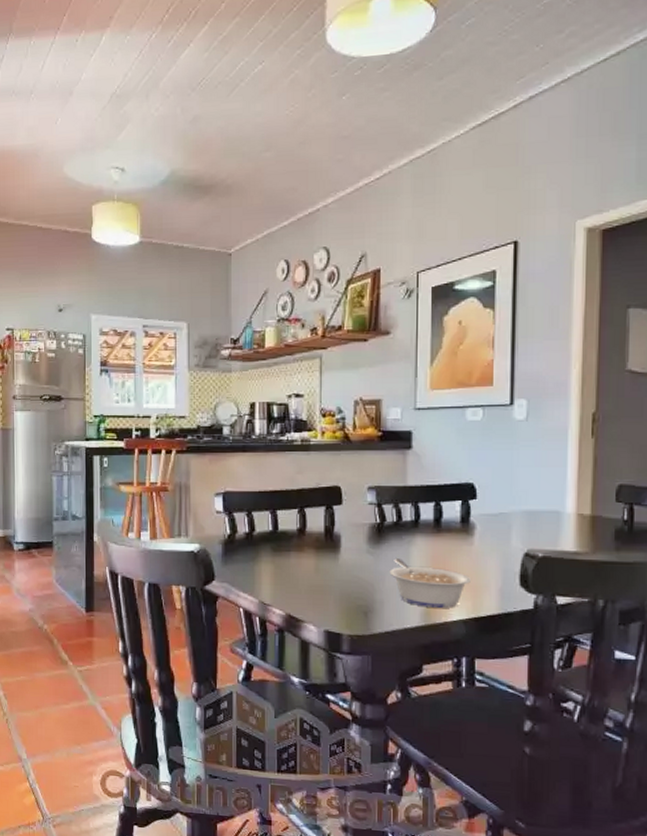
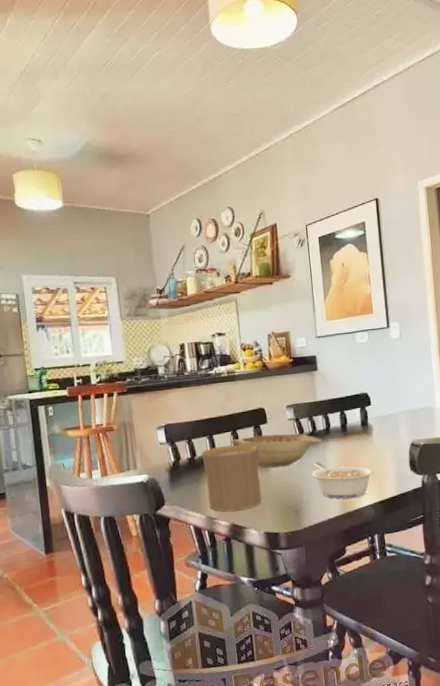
cup: none [261,524,329,600] -> present [201,444,262,512]
decorative bowl: none [295,517,408,558] -> present [229,433,323,468]

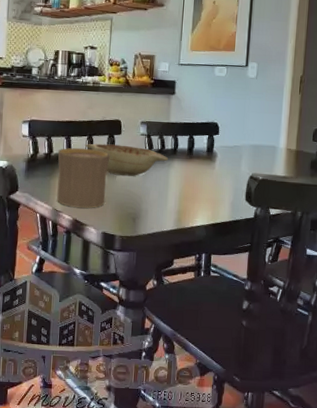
legume: present [311,462,375,499] -> none [153,177,213,216]

